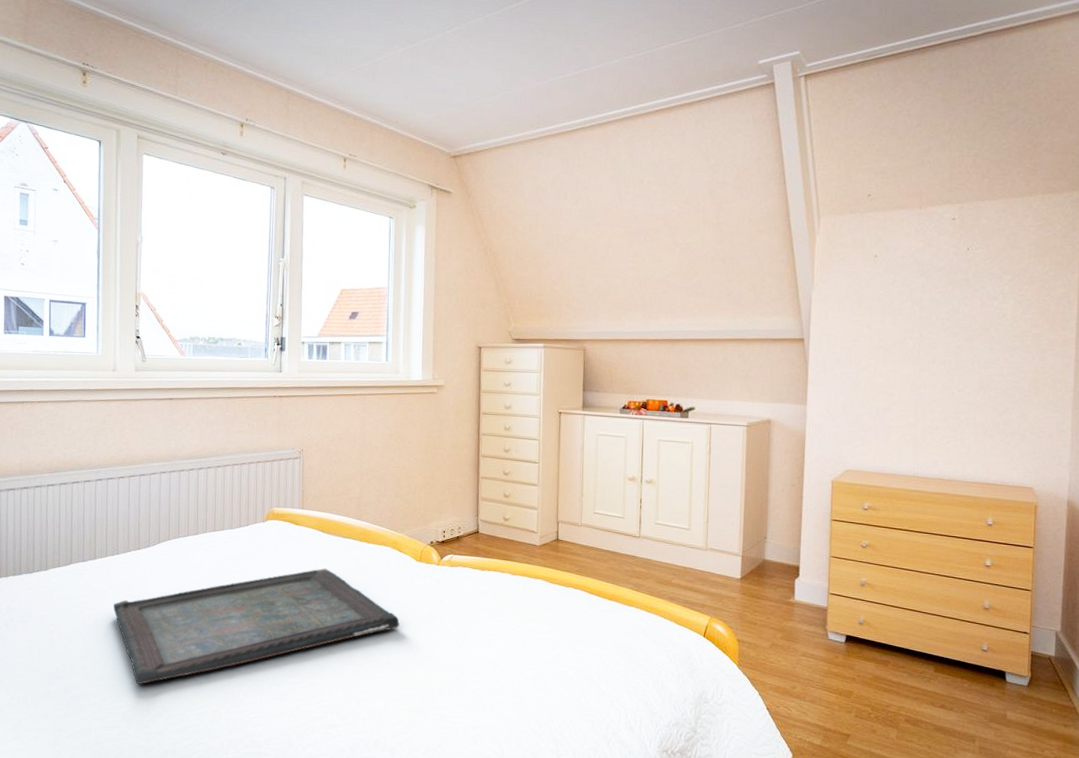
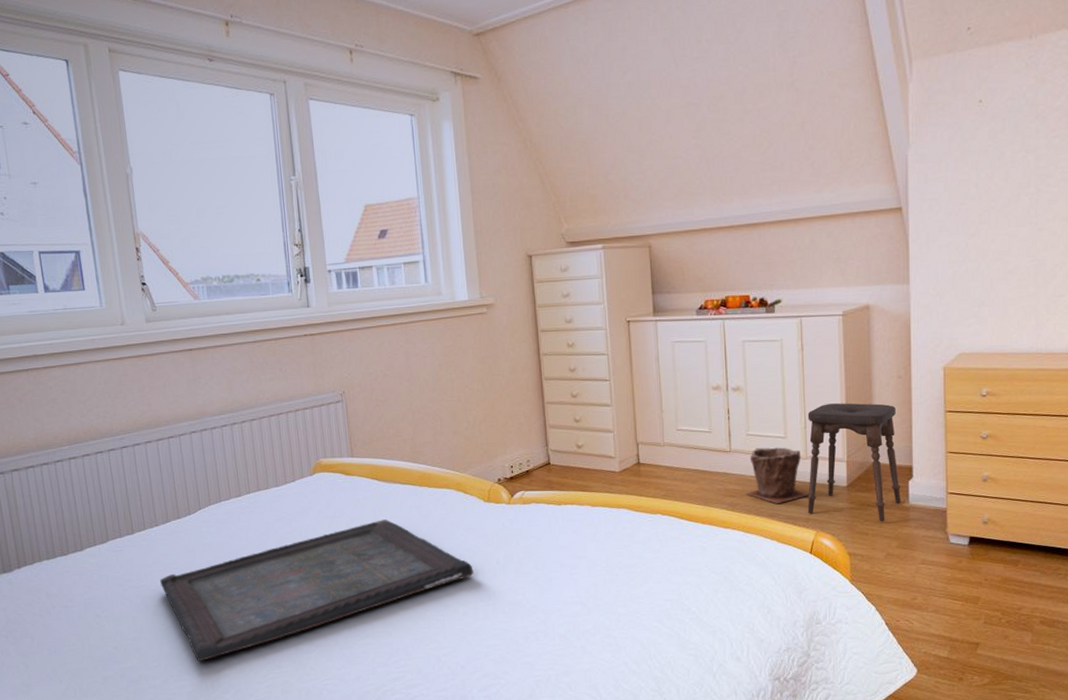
plant pot: none [650,535,707,588] -> present [746,447,809,504]
stool: none [704,503,788,614] -> present [807,403,901,522]

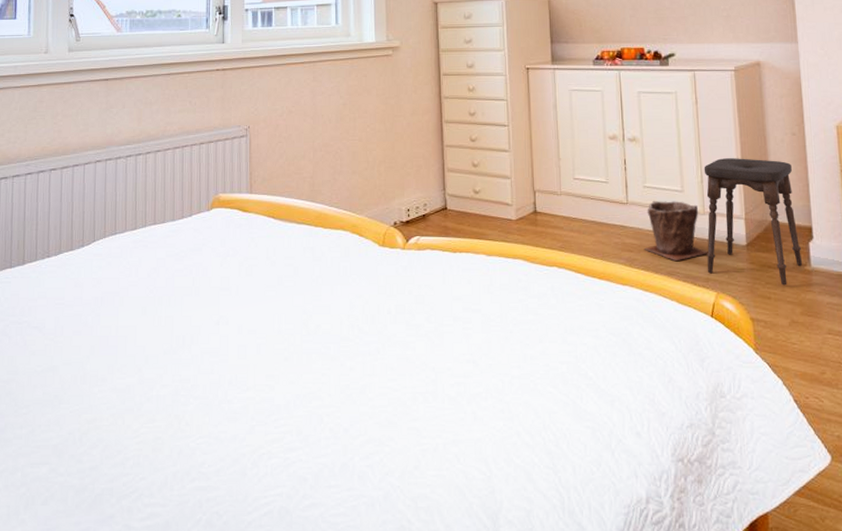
serving tray: present [160,519,474,662] -> none [43,260,364,411]

